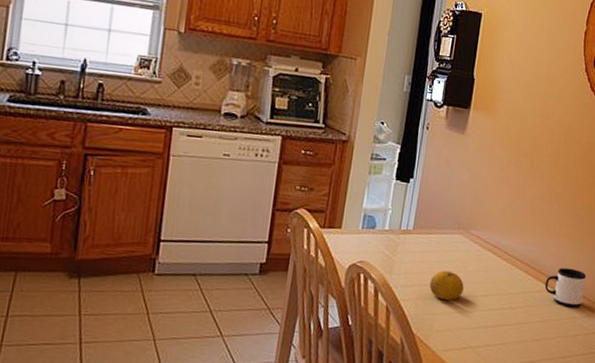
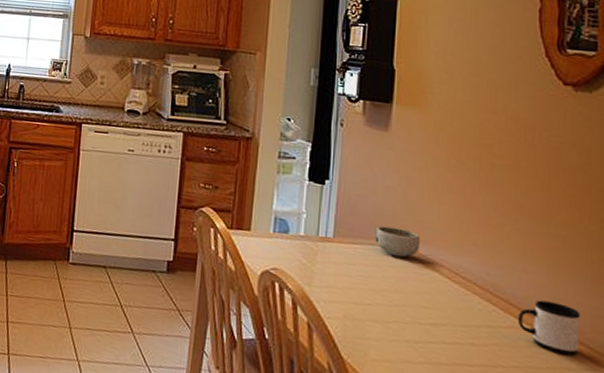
fruit: present [429,270,464,301] -> none [359,288,403,326]
bowl: none [446,217,482,243] -> present [375,226,421,258]

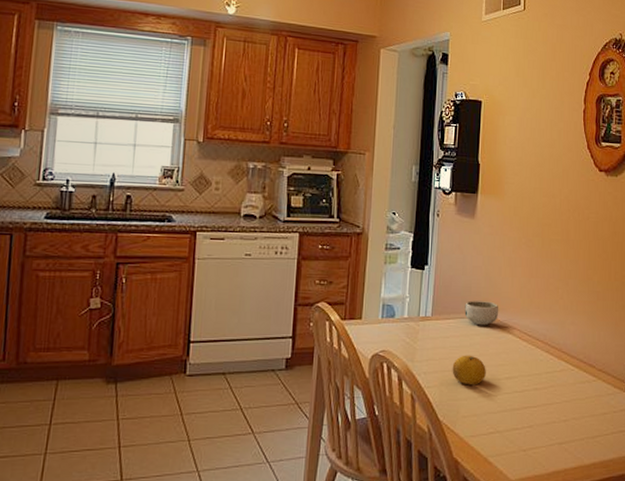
fruit: none [359,288,403,326] -> present [452,355,486,386]
mug: present [517,300,581,355] -> none [567,345,609,384]

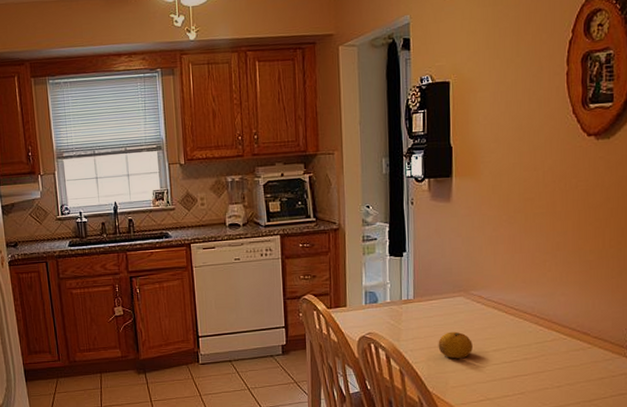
bowl: present [464,301,499,326] -> none [446,280,483,304]

